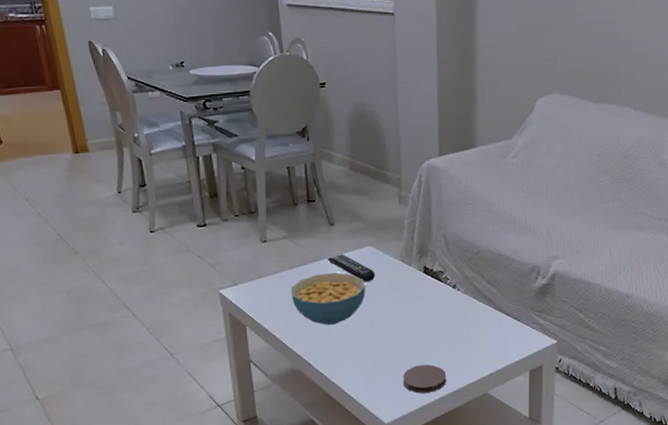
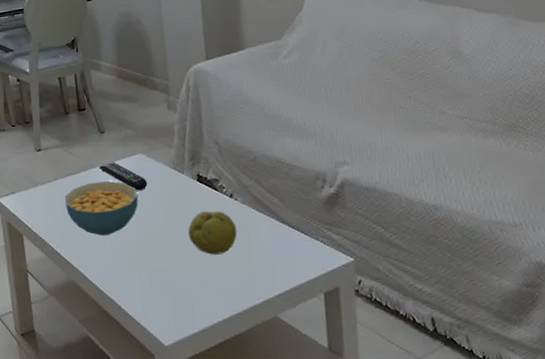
coaster: present [403,364,447,393] -> none [182,281,230,314]
fruit: none [413,300,458,341] -> present [188,210,238,255]

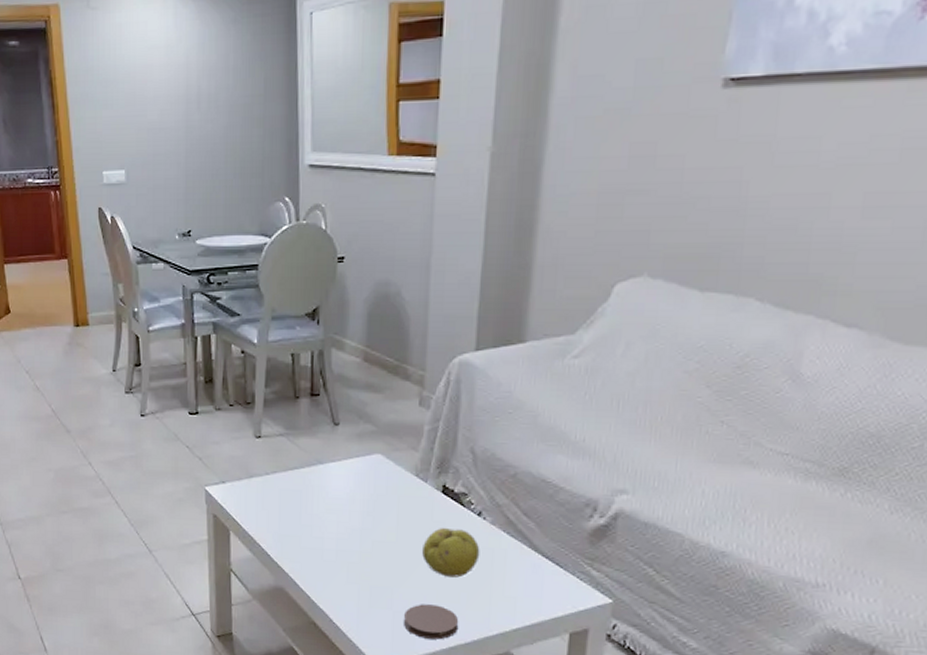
cereal bowl: present [65,181,138,236] -> none [283,480,369,542]
remote control: present [98,162,148,191] -> none [326,460,383,496]
coaster: none [182,281,230,314] -> present [404,604,459,640]

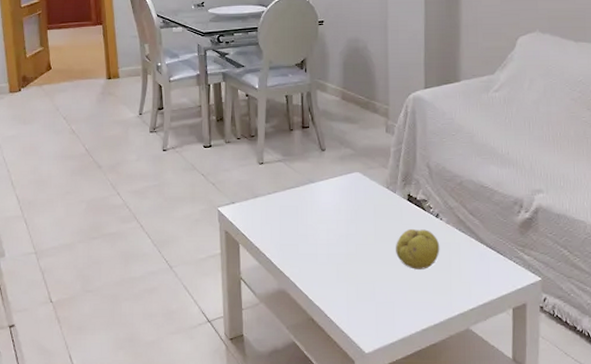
coaster: present [404,604,459,640] -> none [385,294,428,324]

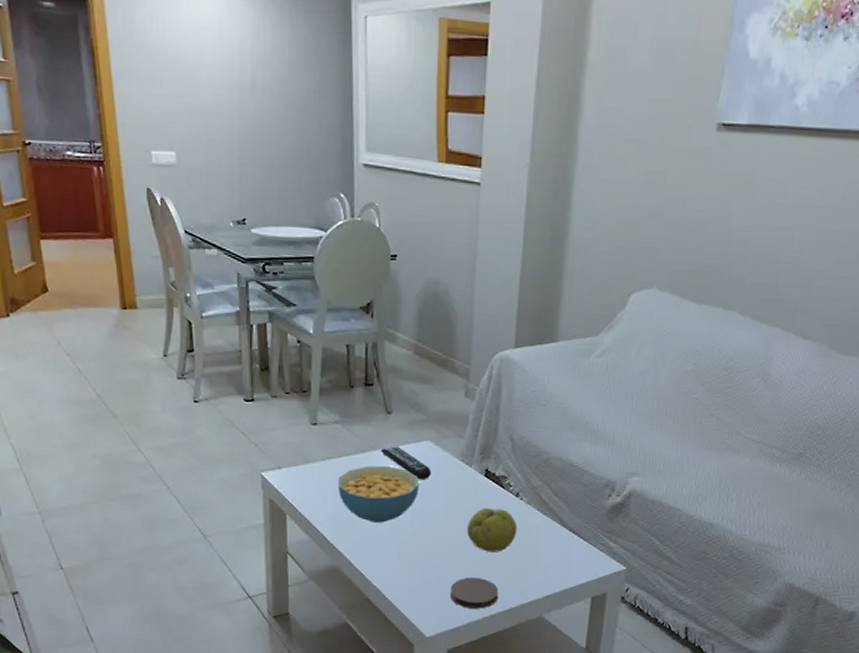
cereal bowl: none [283,196,351,247] -> present [338,465,419,523]
remote control: none [317,178,362,207] -> present [380,446,432,480]
coaster: none [385,294,428,324] -> present [451,577,499,609]

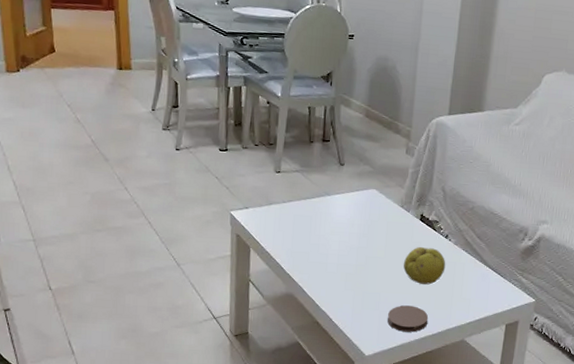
cereal bowl: present [338,465,419,523] -> none [296,208,365,257]
remote control: present [380,446,432,480] -> none [333,193,376,222]

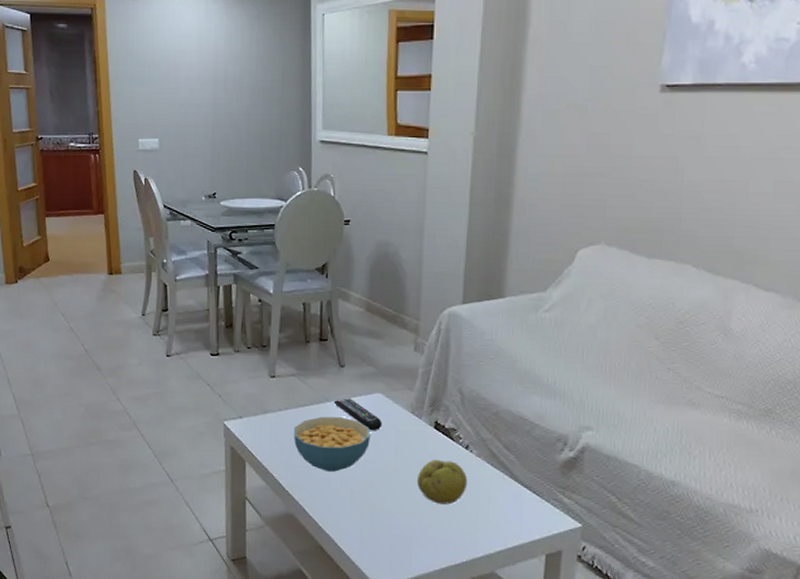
cereal bowl: none [296,208,365,257] -> present [294,416,370,472]
remote control: none [333,193,376,222] -> present [333,398,383,431]
coaster: present [387,305,429,332] -> none [401,529,450,562]

